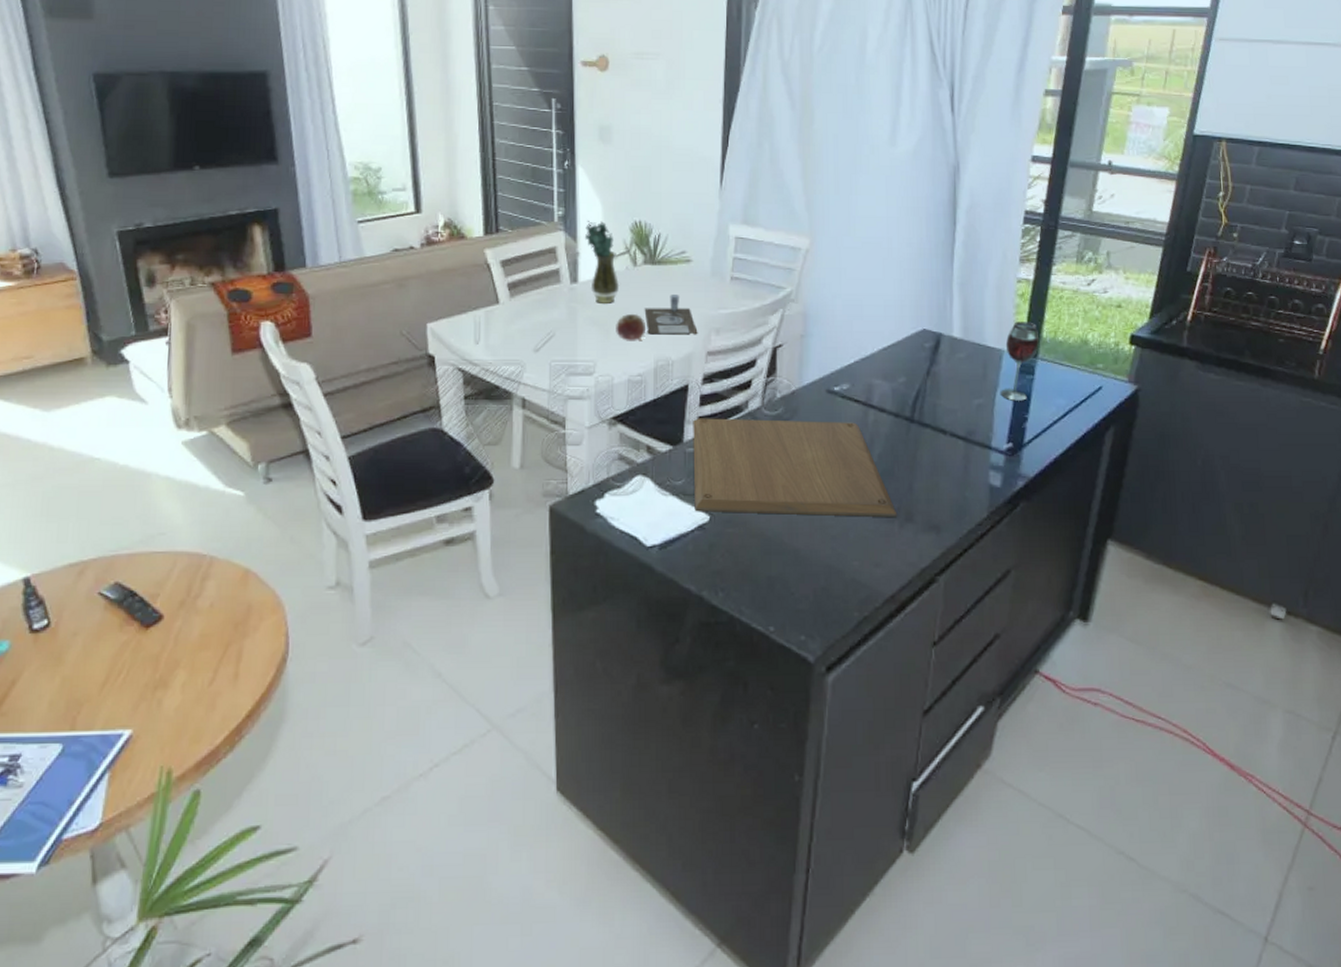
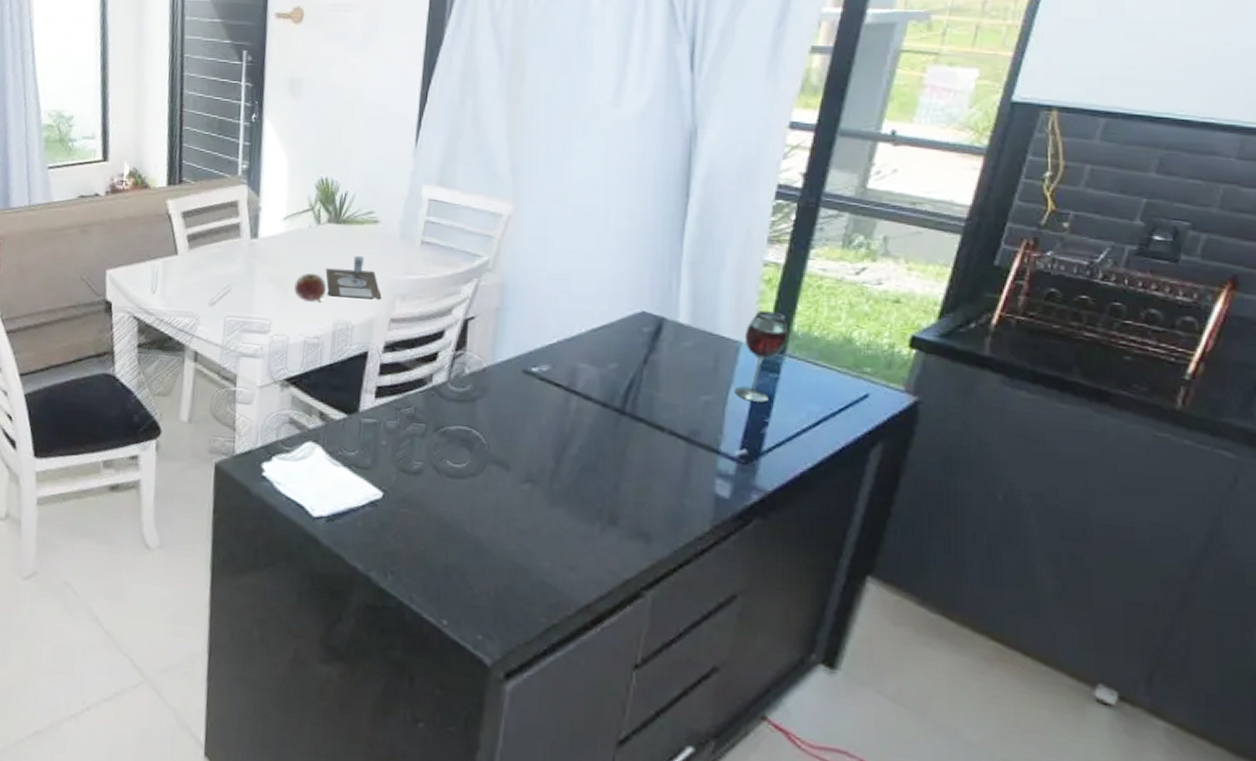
vase: present [584,221,620,303] -> none [267,176,302,261]
chopping board: present [693,418,898,518] -> none [367,387,599,519]

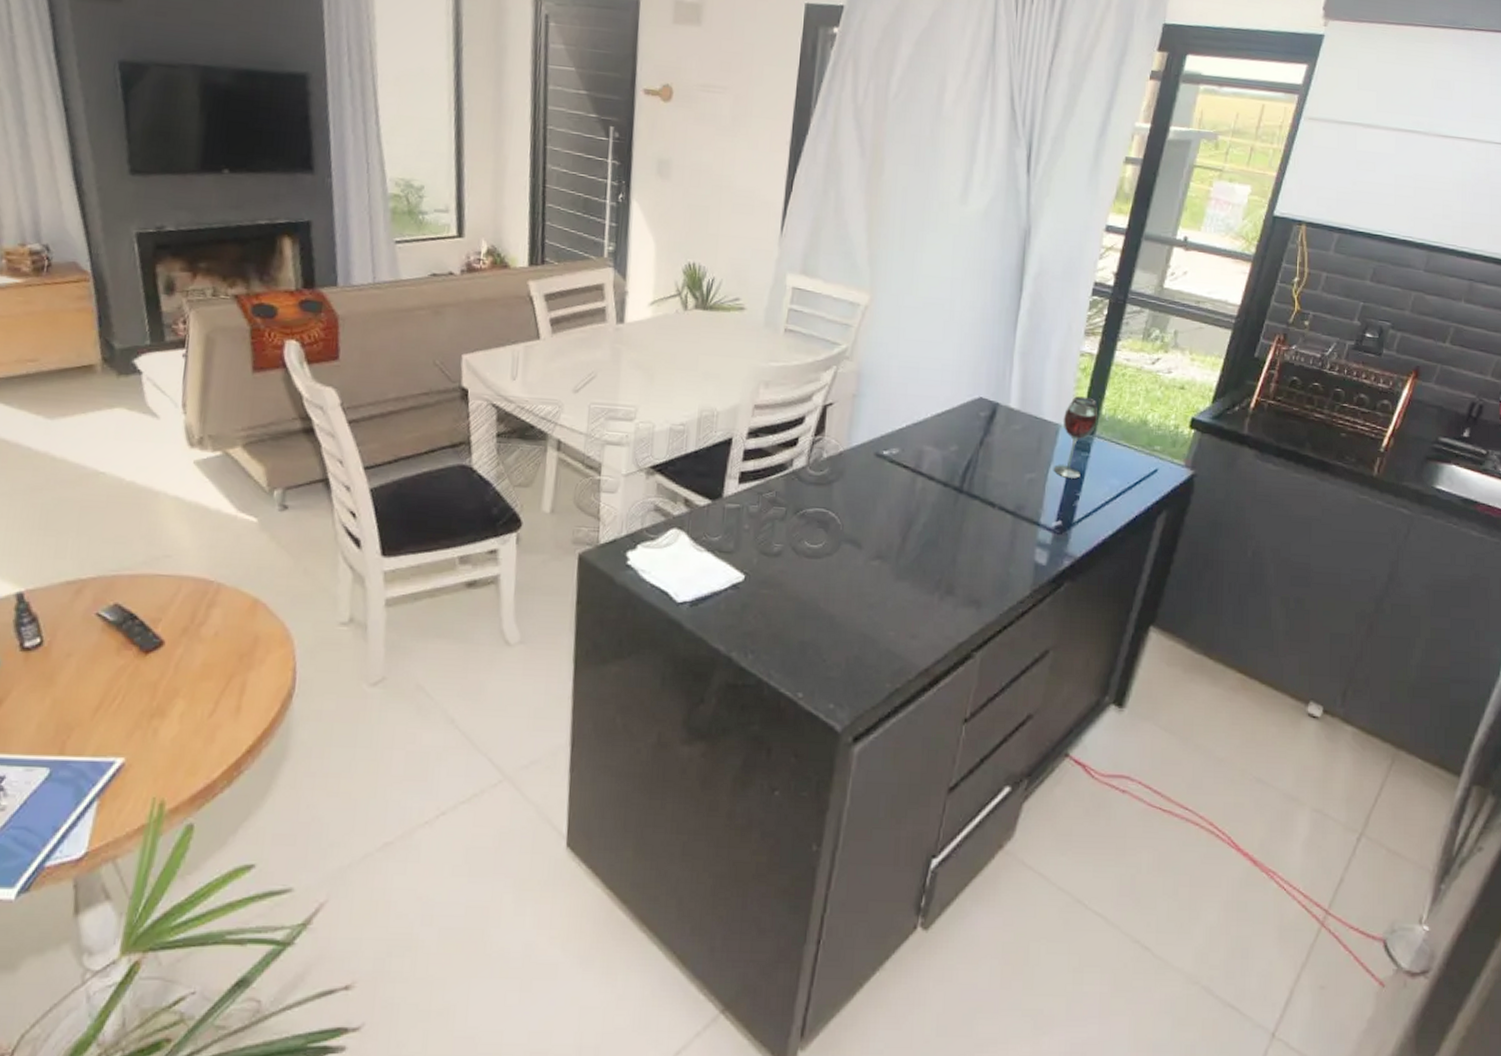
fruit: present [294,273,327,302] -> none [660,359,693,389]
place setting: present [325,256,382,299] -> none [691,343,746,386]

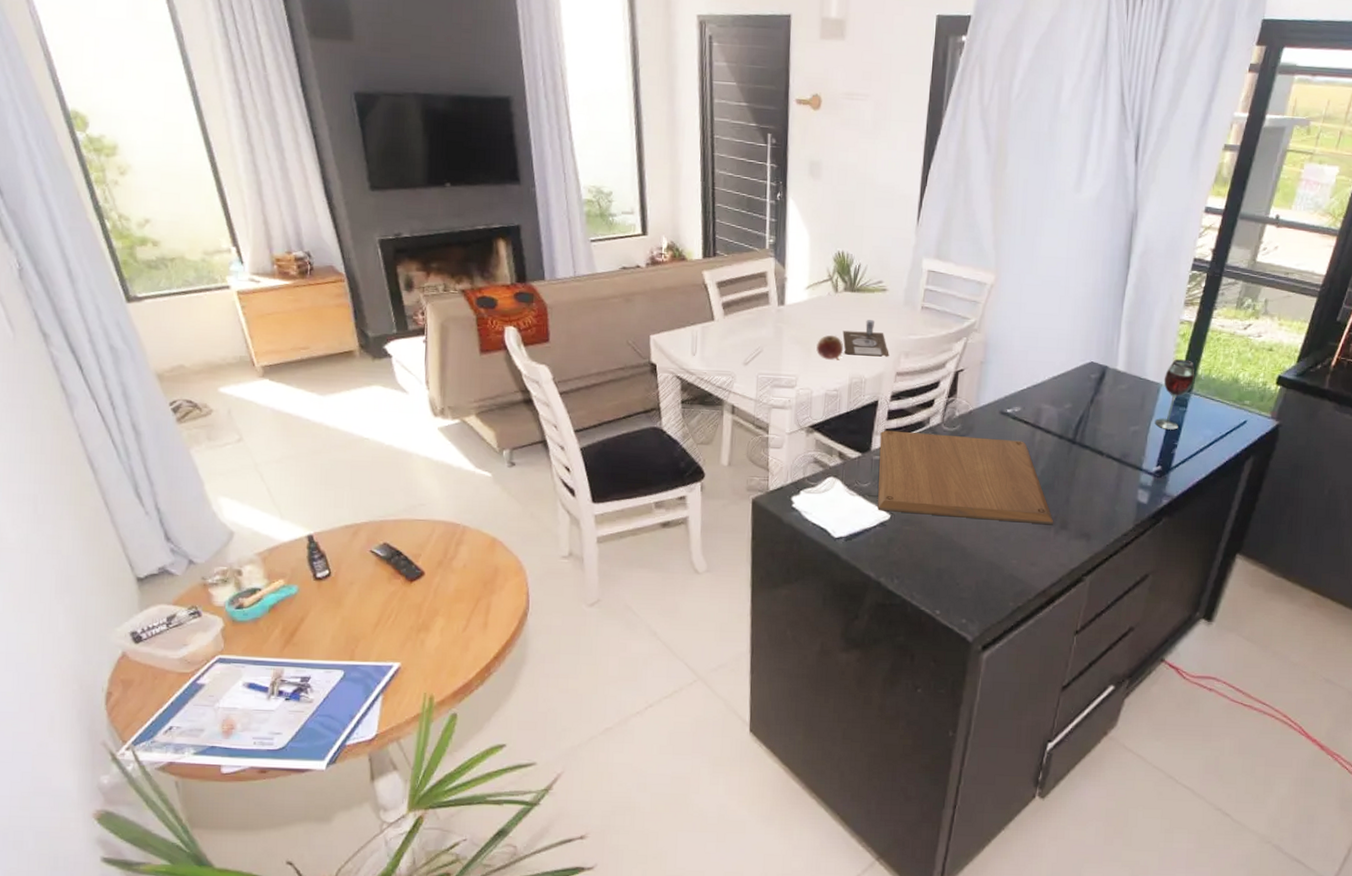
fruit: none [660,359,693,389] -> present [816,335,844,360]
place setting: none [691,343,746,386] -> present [842,320,889,357]
chopping board: none [729,473,938,590] -> present [877,430,1054,525]

